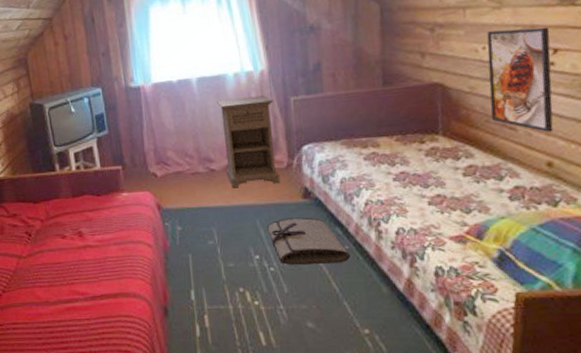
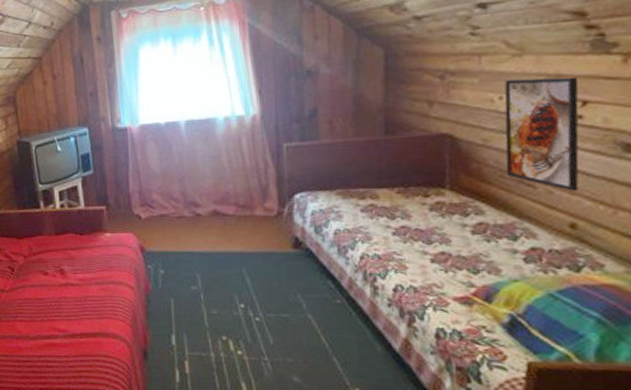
nightstand: present [217,95,280,187] -> none [206,141,269,233]
tool roll: present [267,217,350,265] -> none [253,268,342,317]

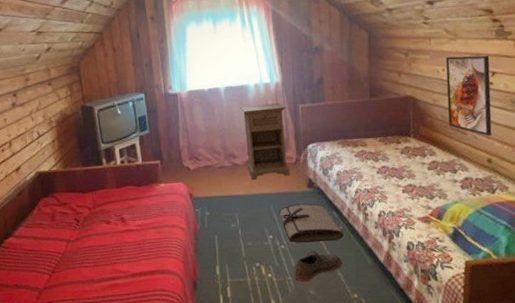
nightstand: none [206,141,269,233] -> present [241,103,290,179]
tool roll: none [253,268,342,317] -> present [279,203,343,243]
shoe: none [271,327,339,366] -> present [294,250,342,283]

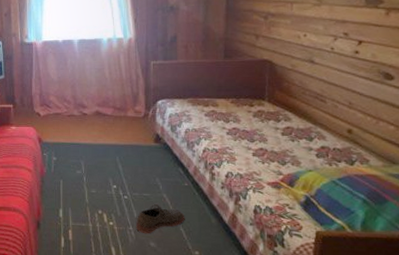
nightstand: present [241,103,290,179] -> none [93,58,138,129]
tool roll: present [279,203,343,243] -> none [124,157,188,196]
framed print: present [446,55,492,136] -> none [306,22,357,106]

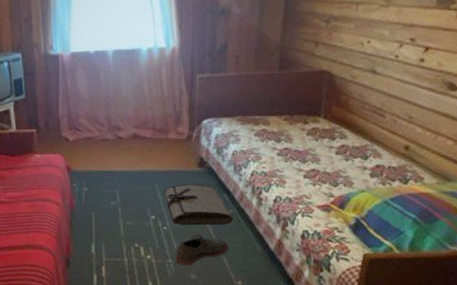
tool roll: none [124,157,188,196] -> present [164,184,233,225]

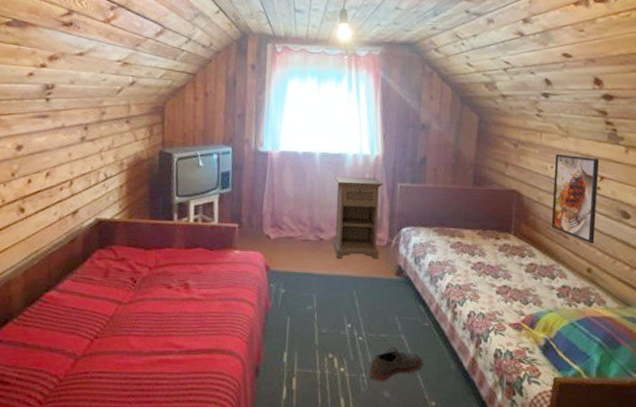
nightstand: none [130,71,182,154] -> present [333,176,384,260]
tool roll: present [164,184,233,225] -> none [361,292,428,338]
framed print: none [366,26,425,120] -> present [551,154,600,244]

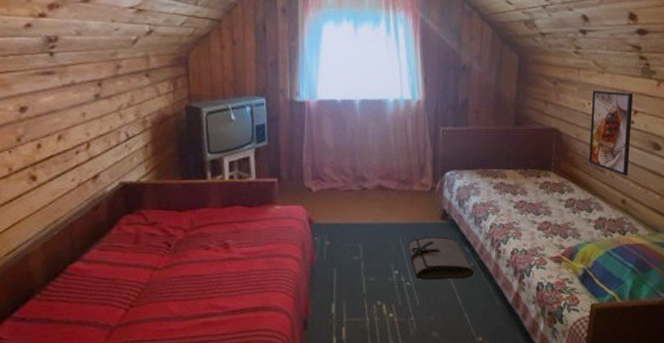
nightstand: present [333,176,384,260] -> none [376,123,426,206]
tool roll: none [361,292,428,338] -> present [408,236,474,280]
shoe: present [368,346,423,382] -> none [417,288,470,324]

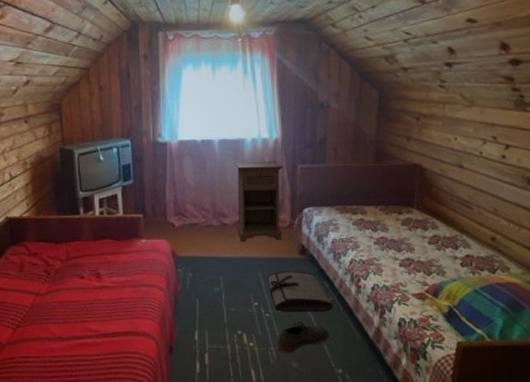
nightstand: none [376,123,426,206] -> present [235,161,284,241]
shoe: none [417,288,470,324] -> present [277,320,329,354]
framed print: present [589,91,634,176] -> none [454,125,505,213]

